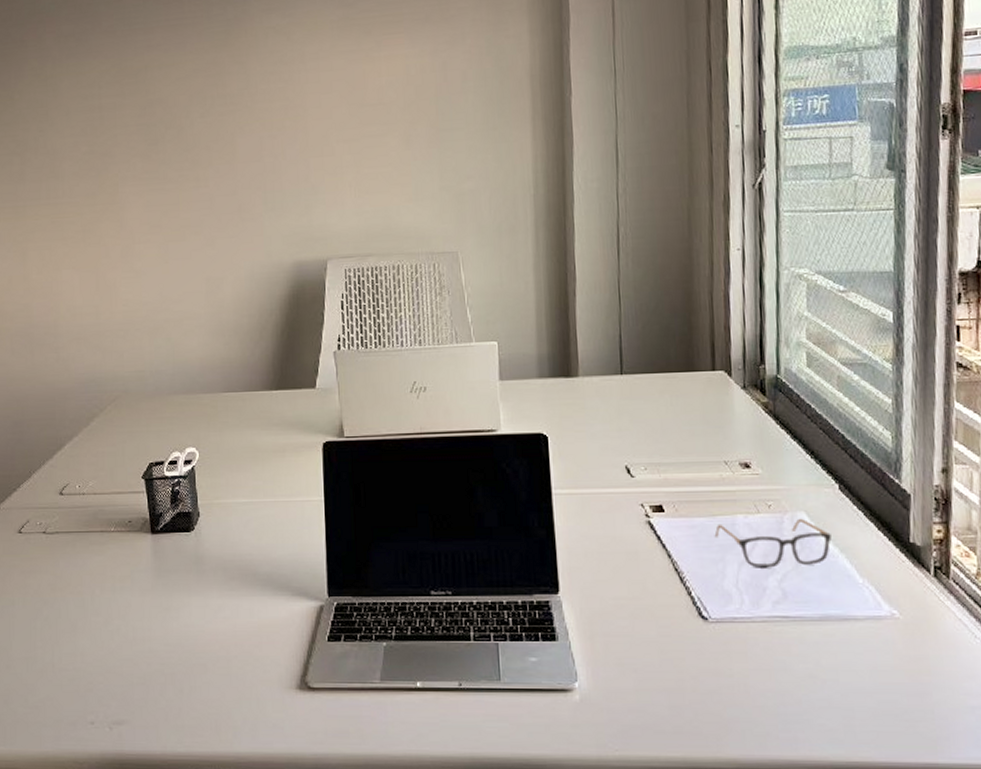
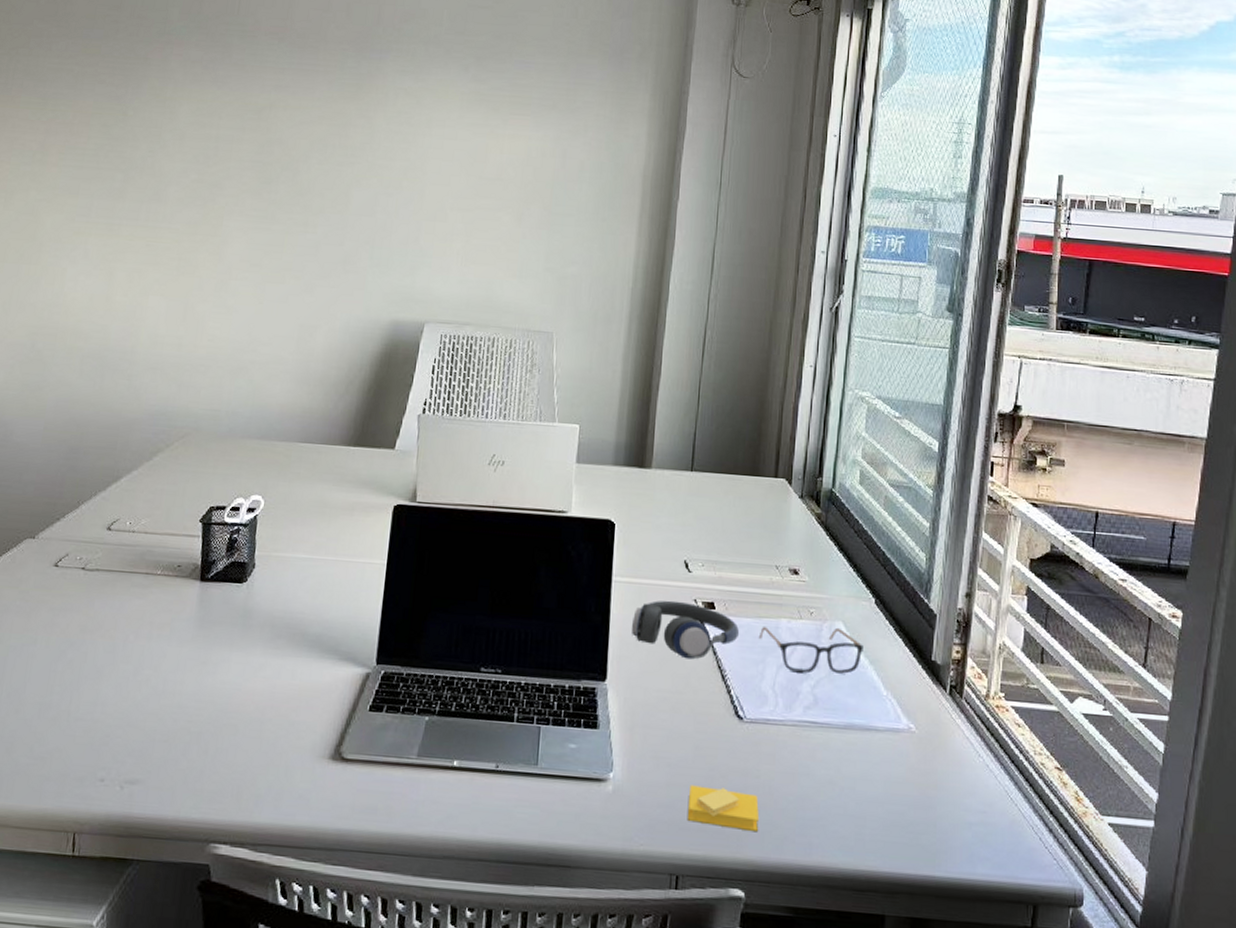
headphones: none [578,507,694,565] -> present [632,600,740,660]
sticky notes: none [660,689,738,731] -> present [687,785,760,833]

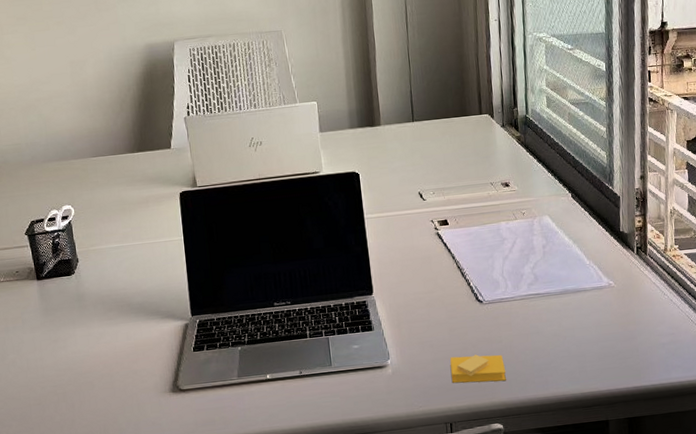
headphones: present [632,600,740,660] -> none [385,224,471,266]
eyeglasses: present [758,626,863,674] -> none [485,220,567,261]

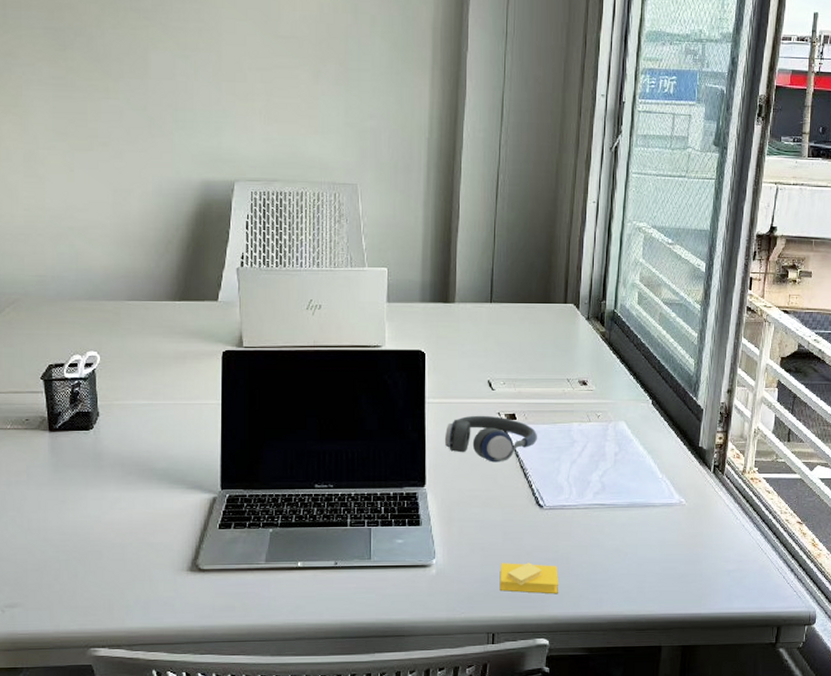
headphones: none [385,224,471,266] -> present [445,415,538,463]

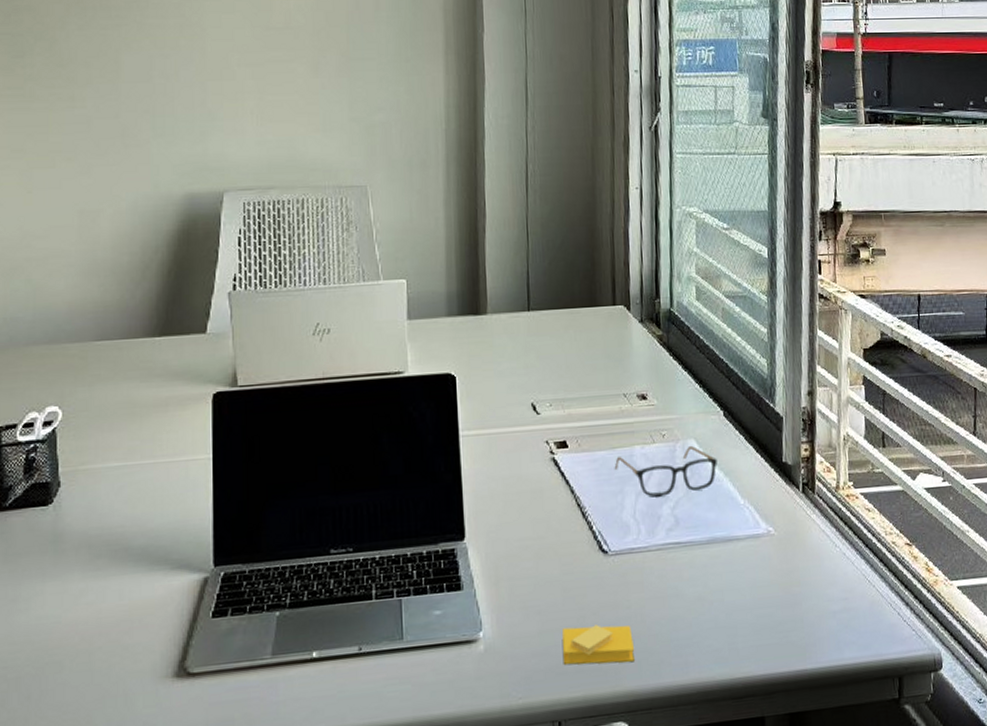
headphones: present [445,415,538,463] -> none [485,445,595,503]
eyeglasses: none [554,426,643,466] -> present [614,445,717,498]

